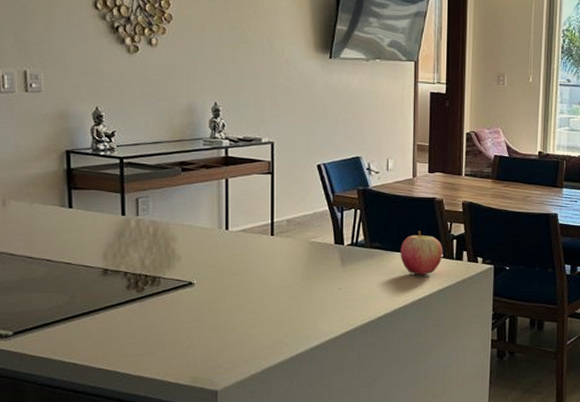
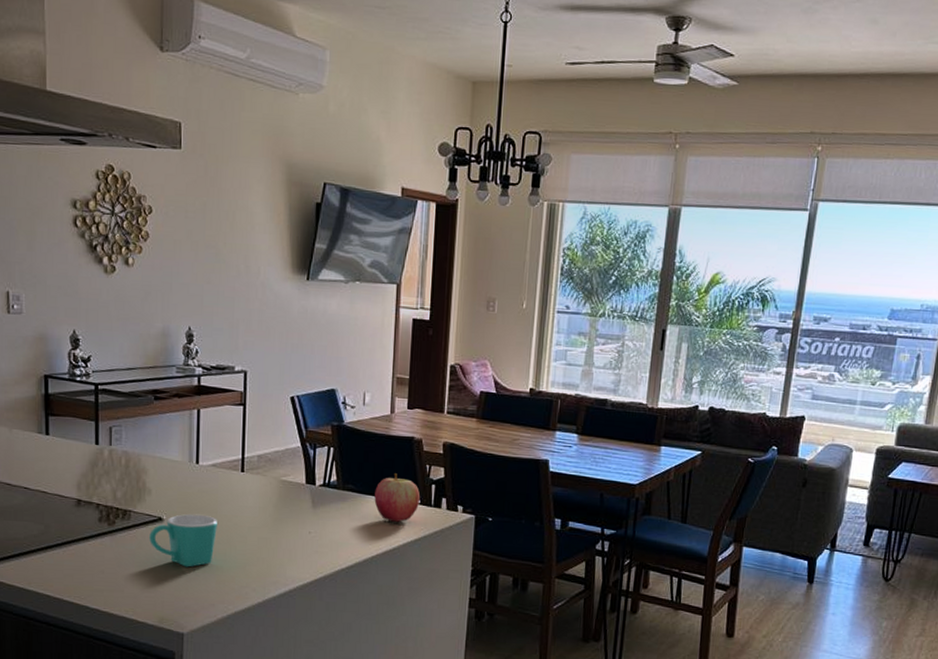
mug: none [180,277,250,328] -> present [149,513,218,567]

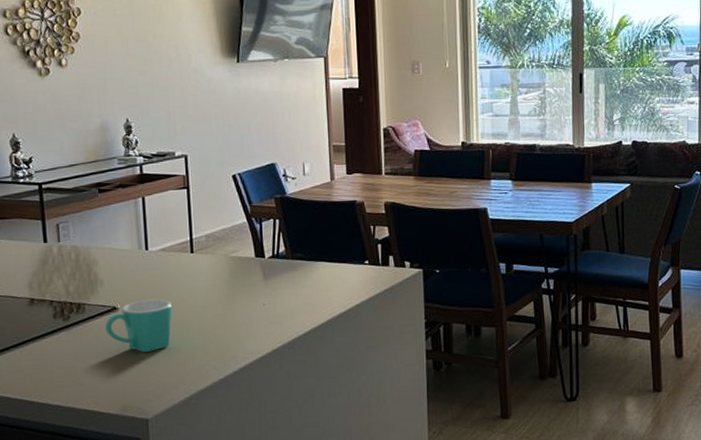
apple: present [374,473,421,522] -> none [323,237,368,285]

